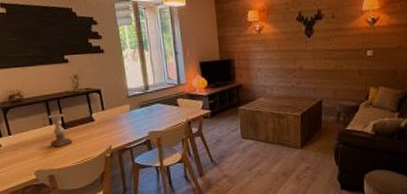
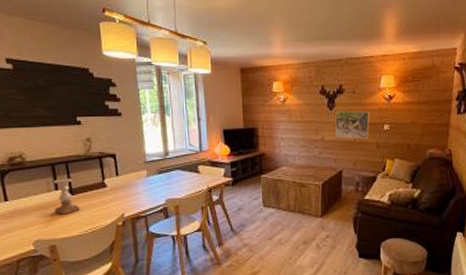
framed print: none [314,37,351,67] -> present [335,111,370,139]

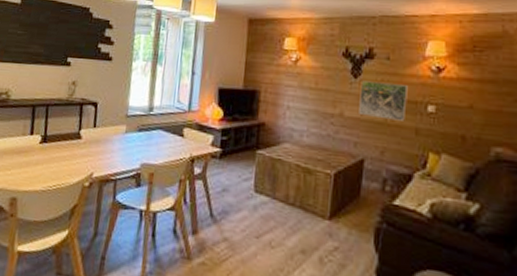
candle holder: present [54,177,80,215] -> none [23,122,50,164]

